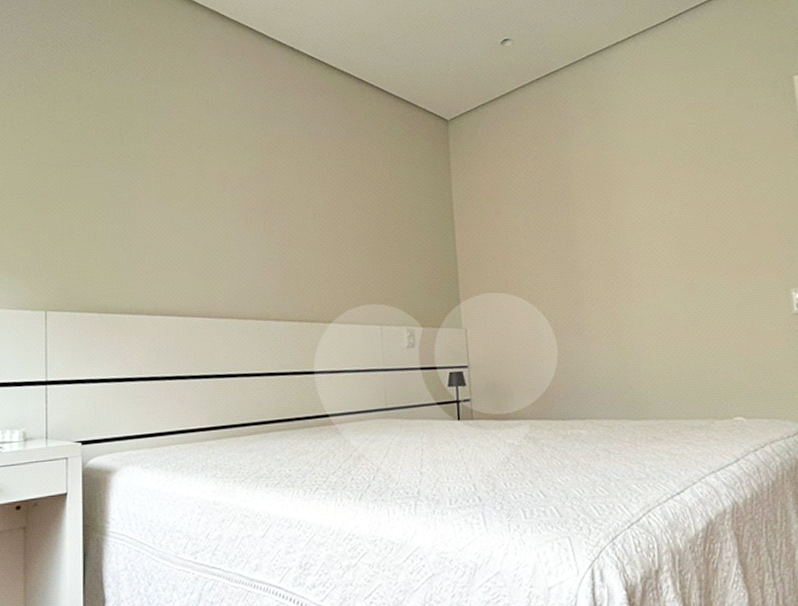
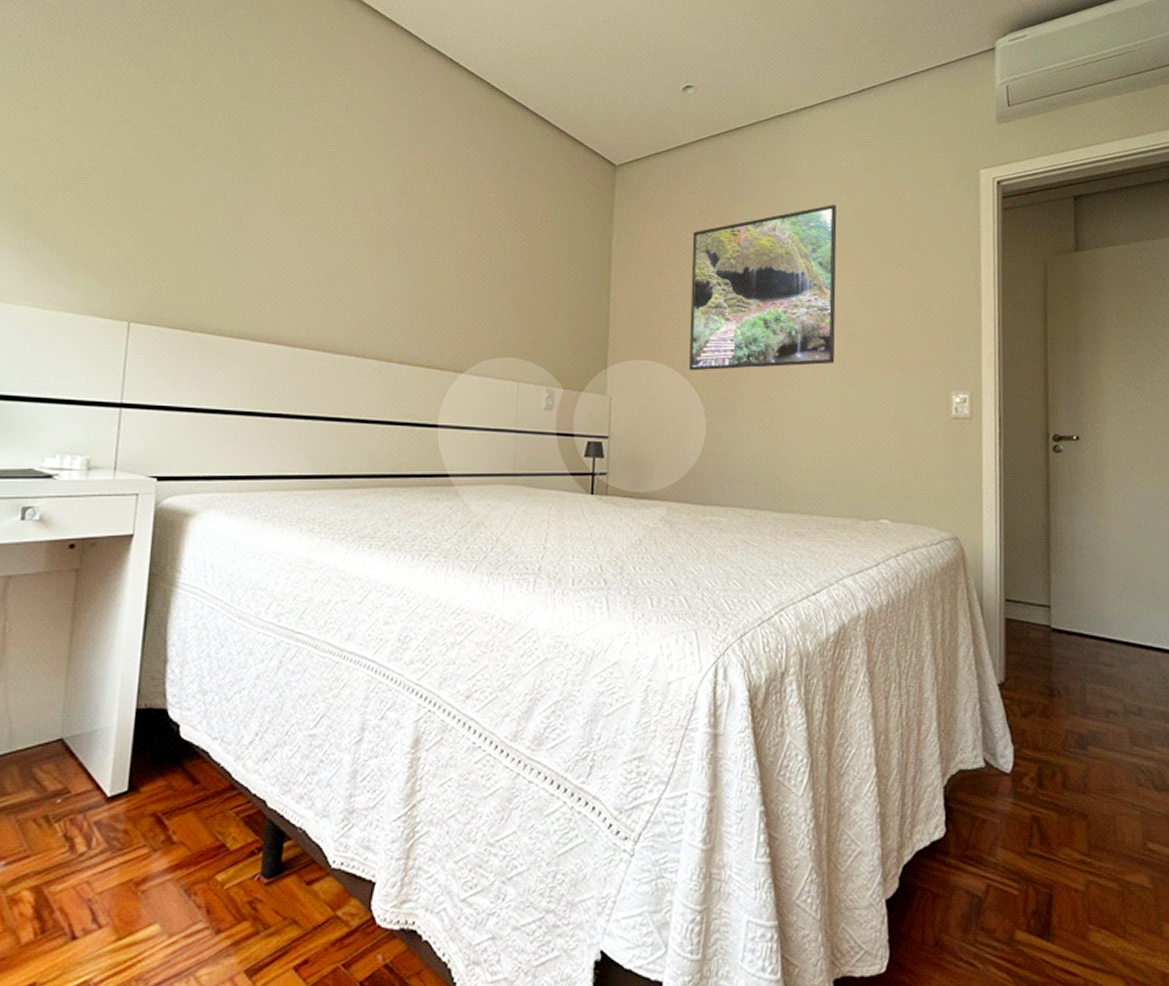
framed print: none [525,128,673,298] -> present [688,205,837,371]

